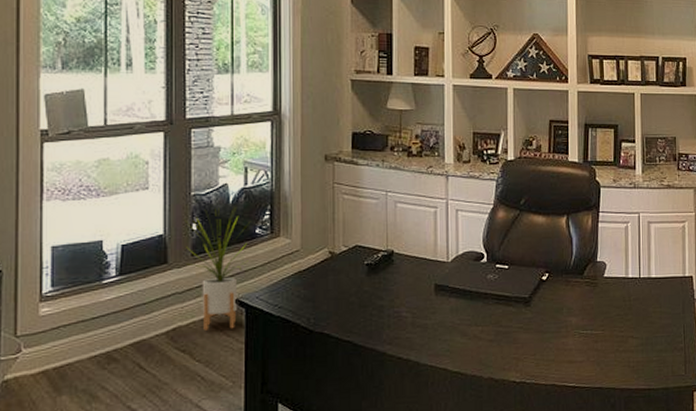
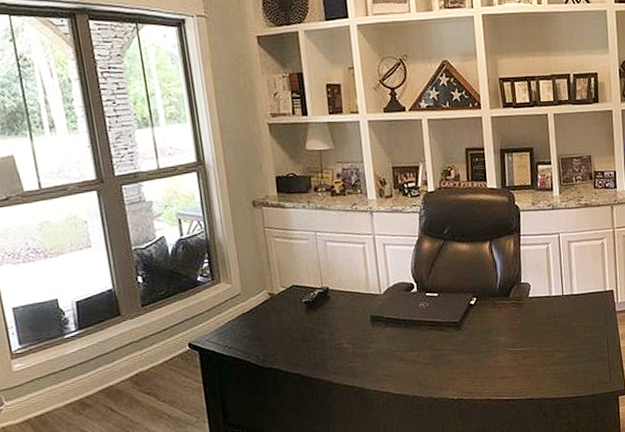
house plant: present [186,207,254,330] -> none [131,258,200,374]

